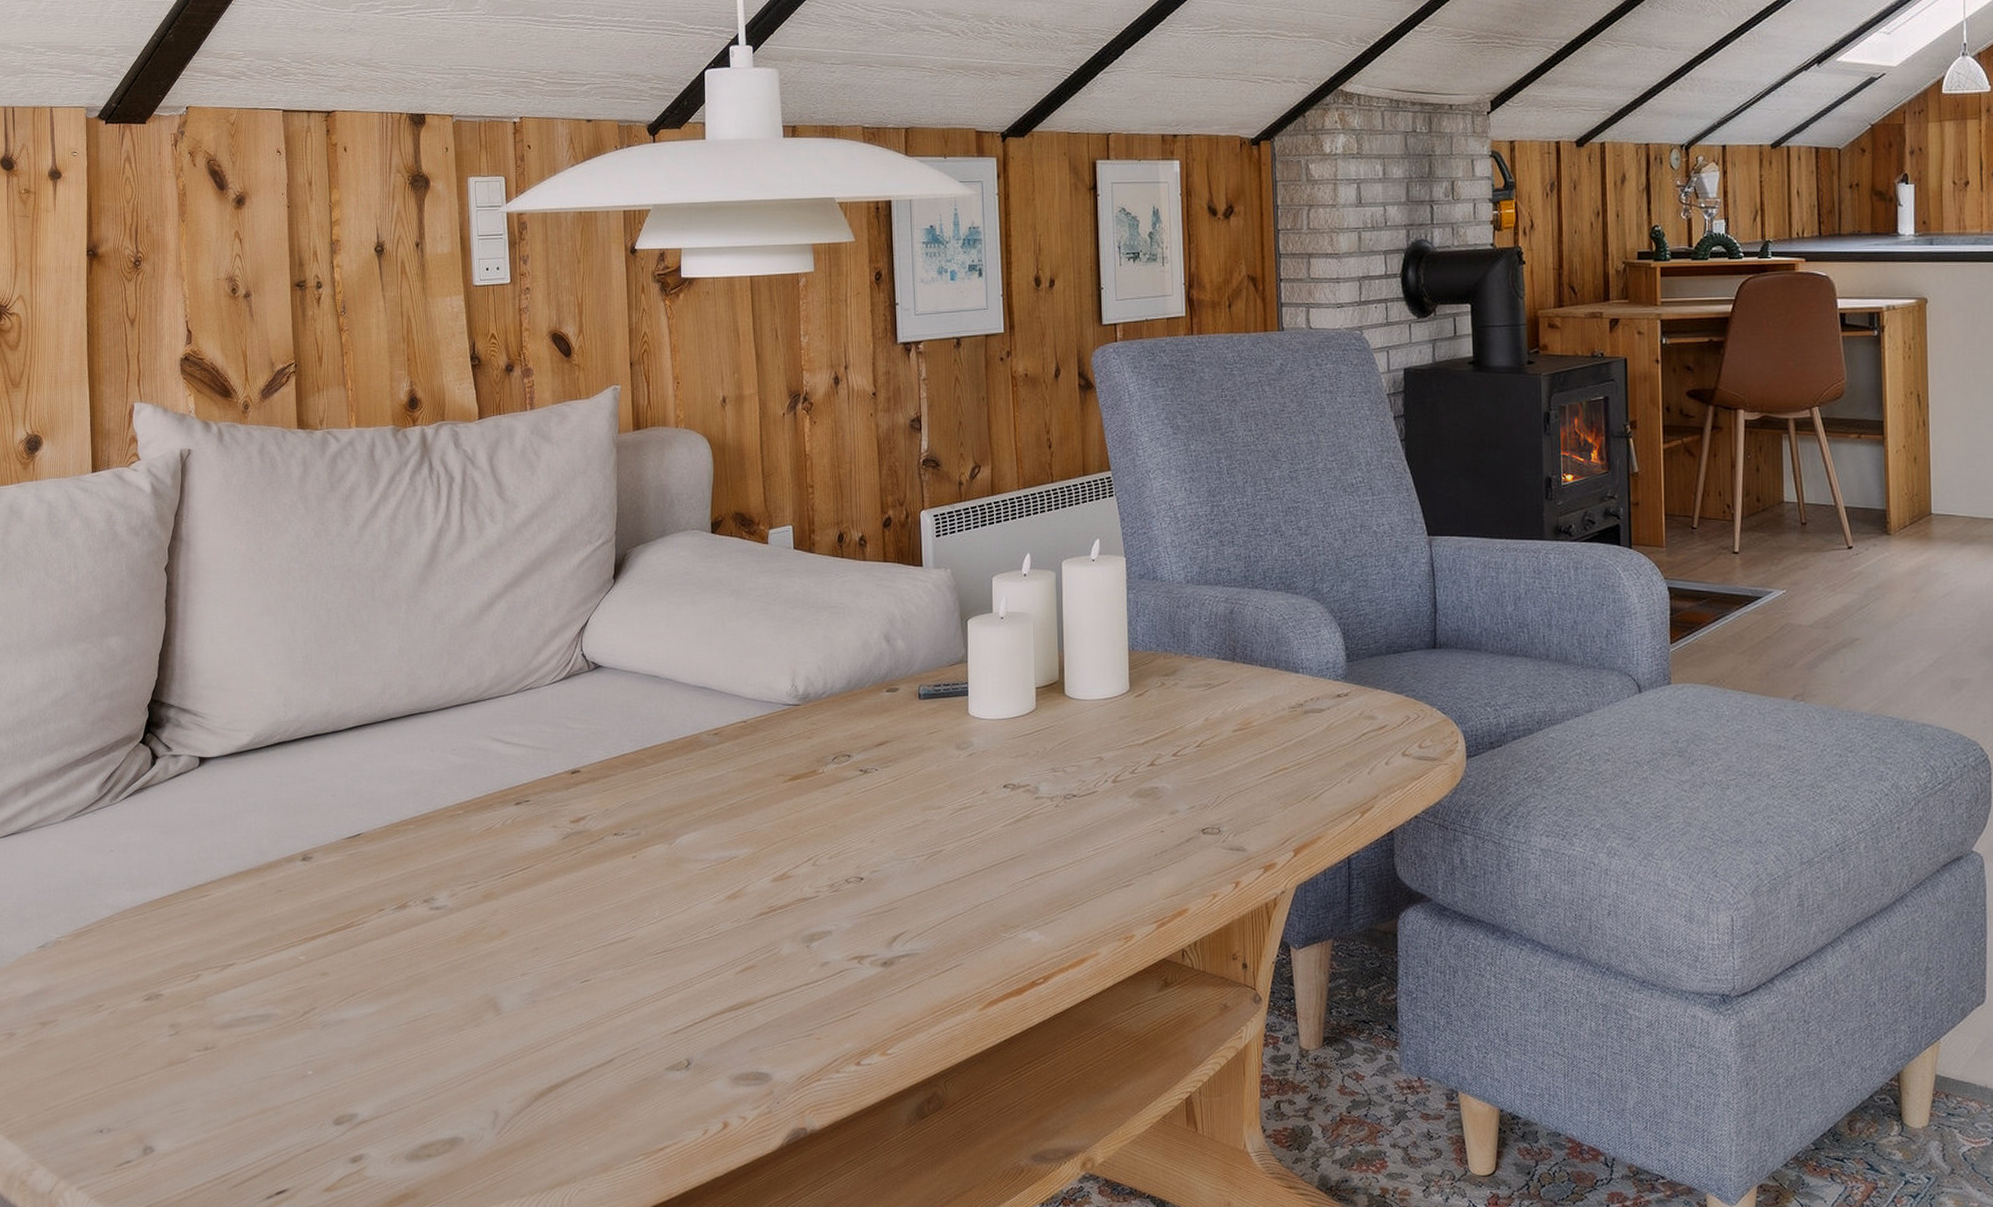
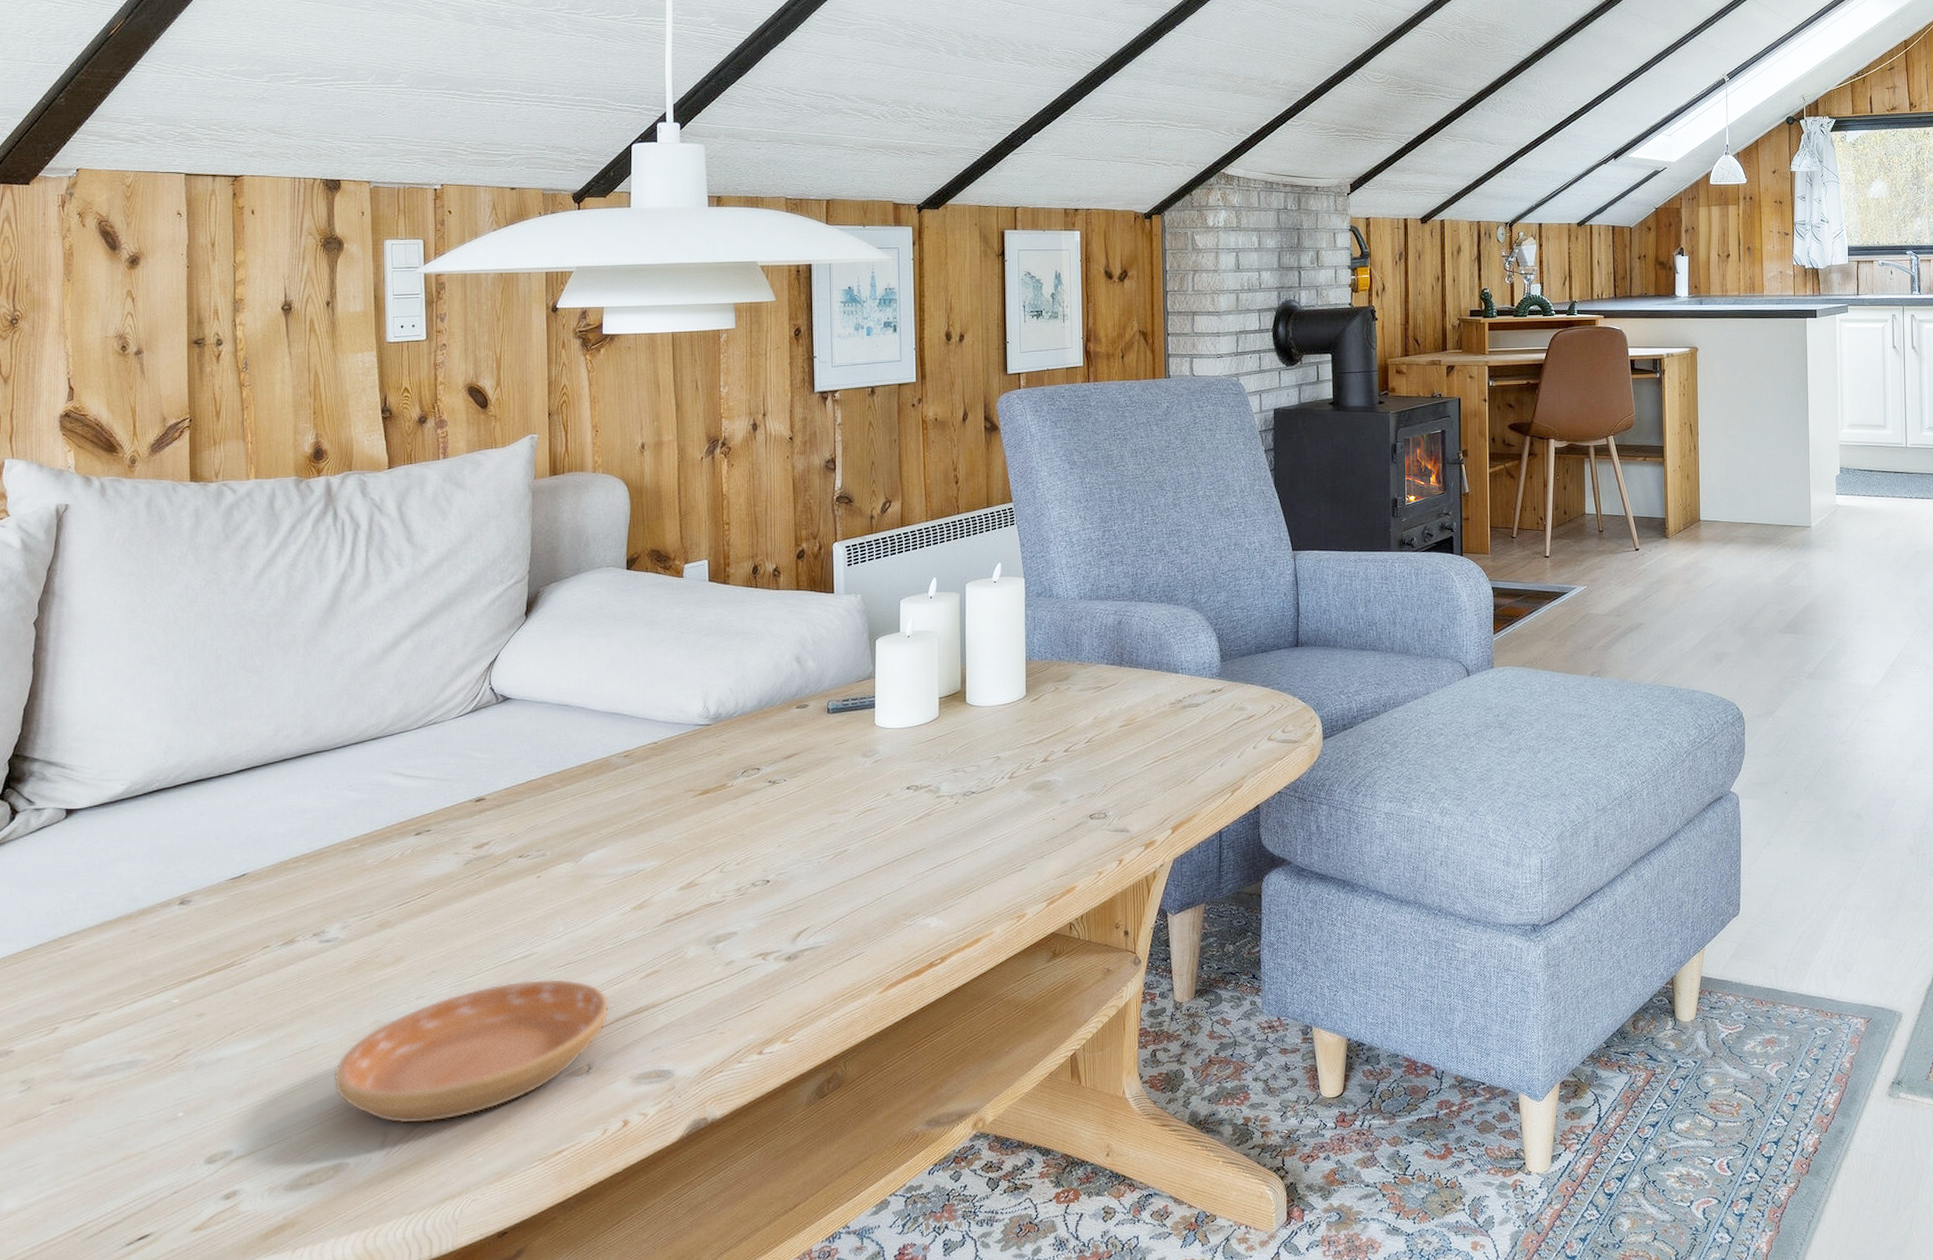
saucer: none [446,964,707,1105] -> present [333,978,610,1124]

